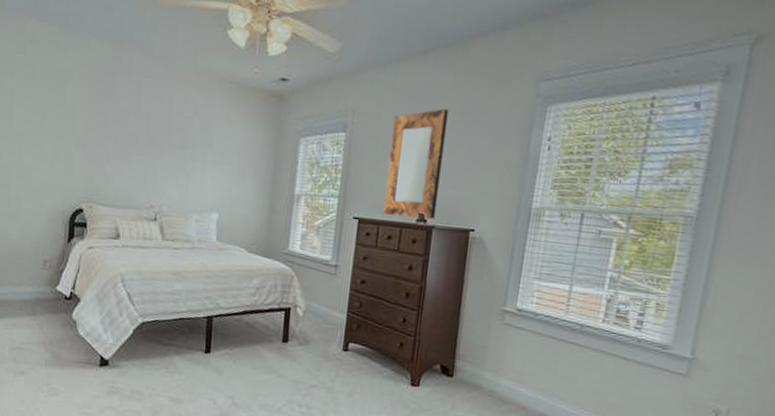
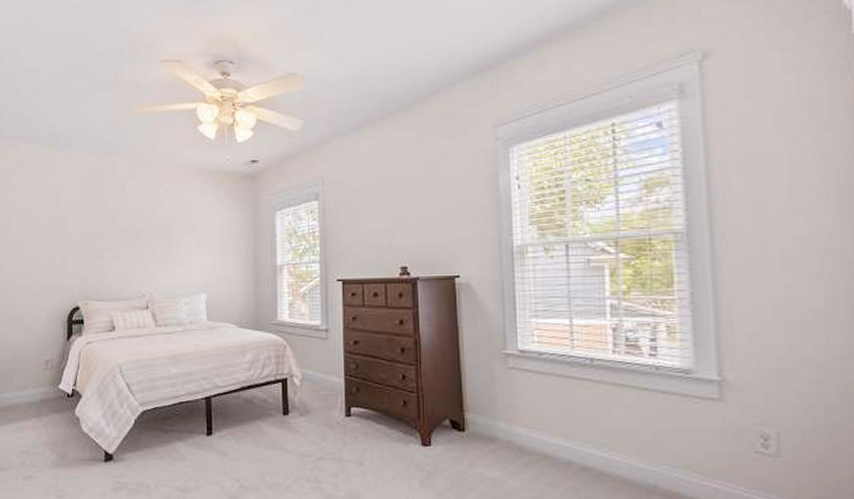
home mirror: present [383,109,449,219] -> none [362,165,417,272]

